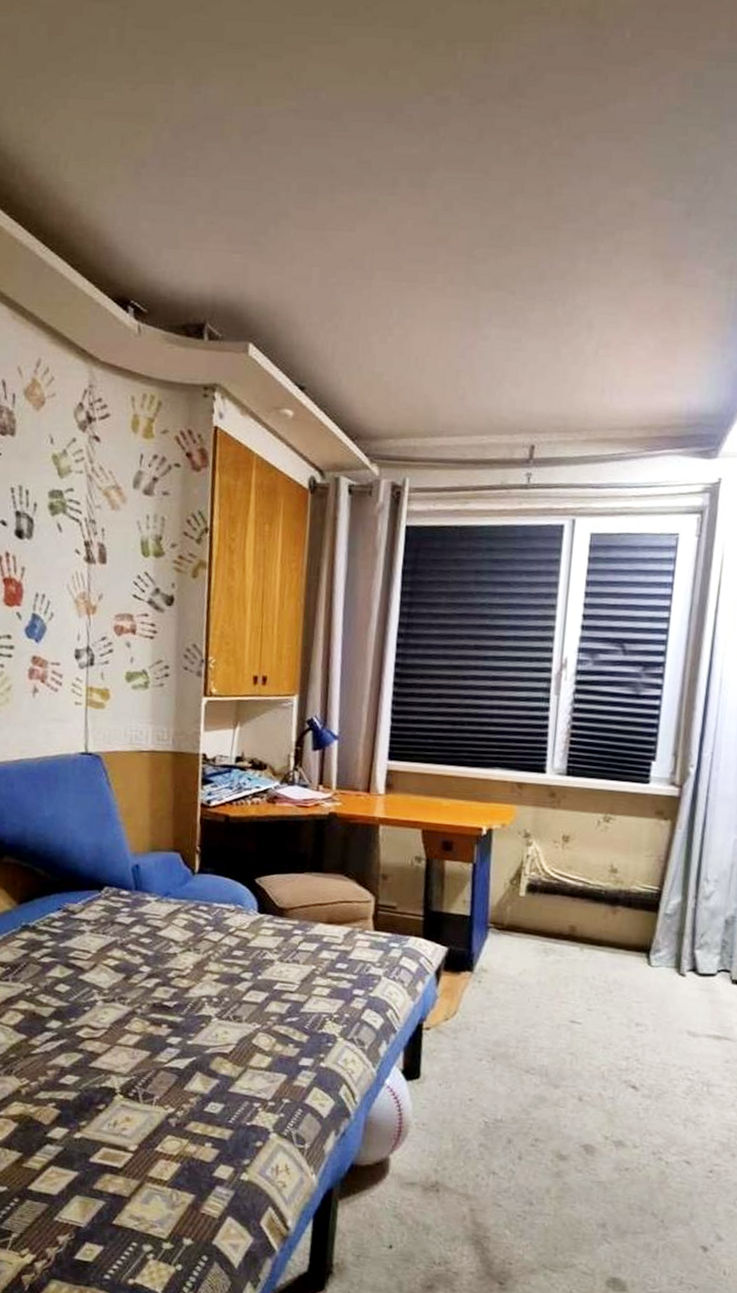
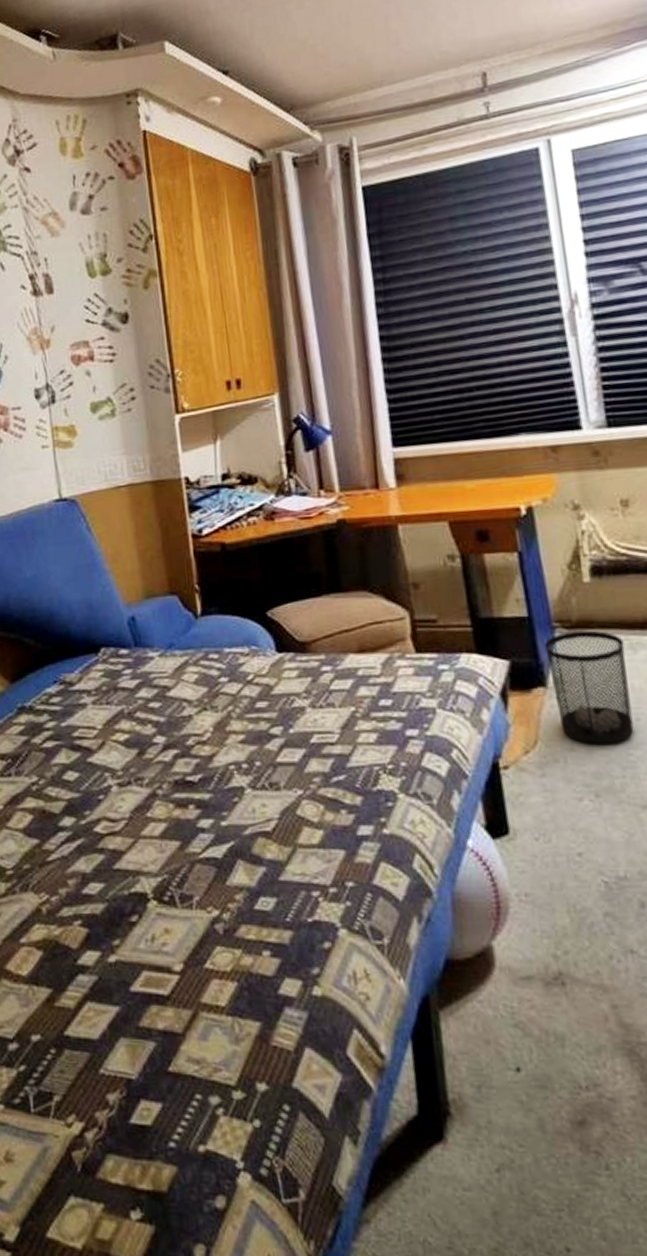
waste bin: none [477,932,540,1022] -> present [545,630,634,744]

